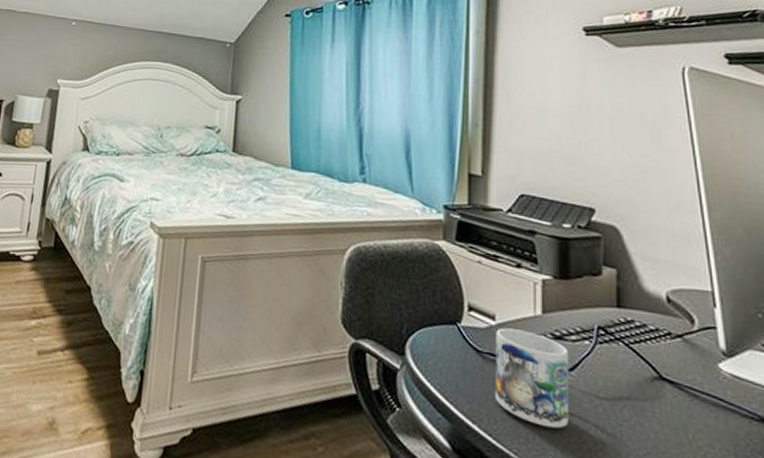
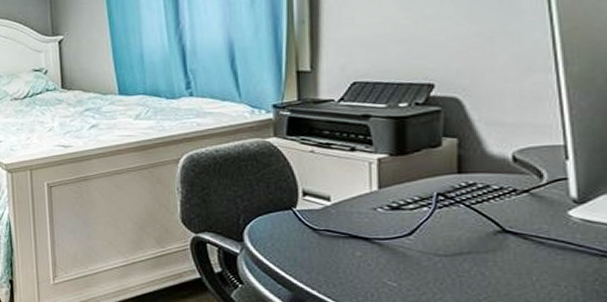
mug: present [494,327,570,429] -> none [331,206,408,286]

